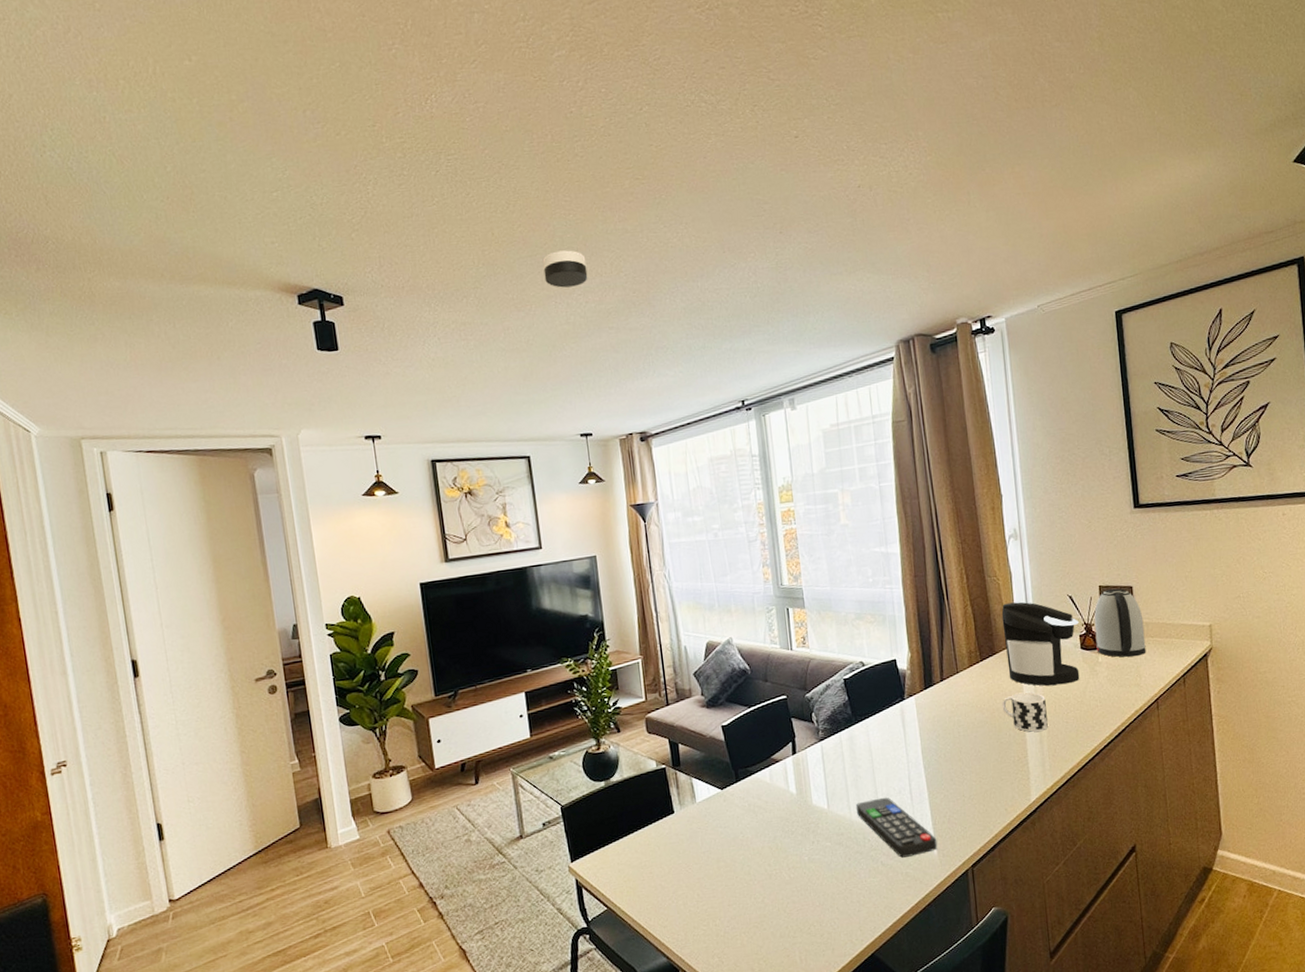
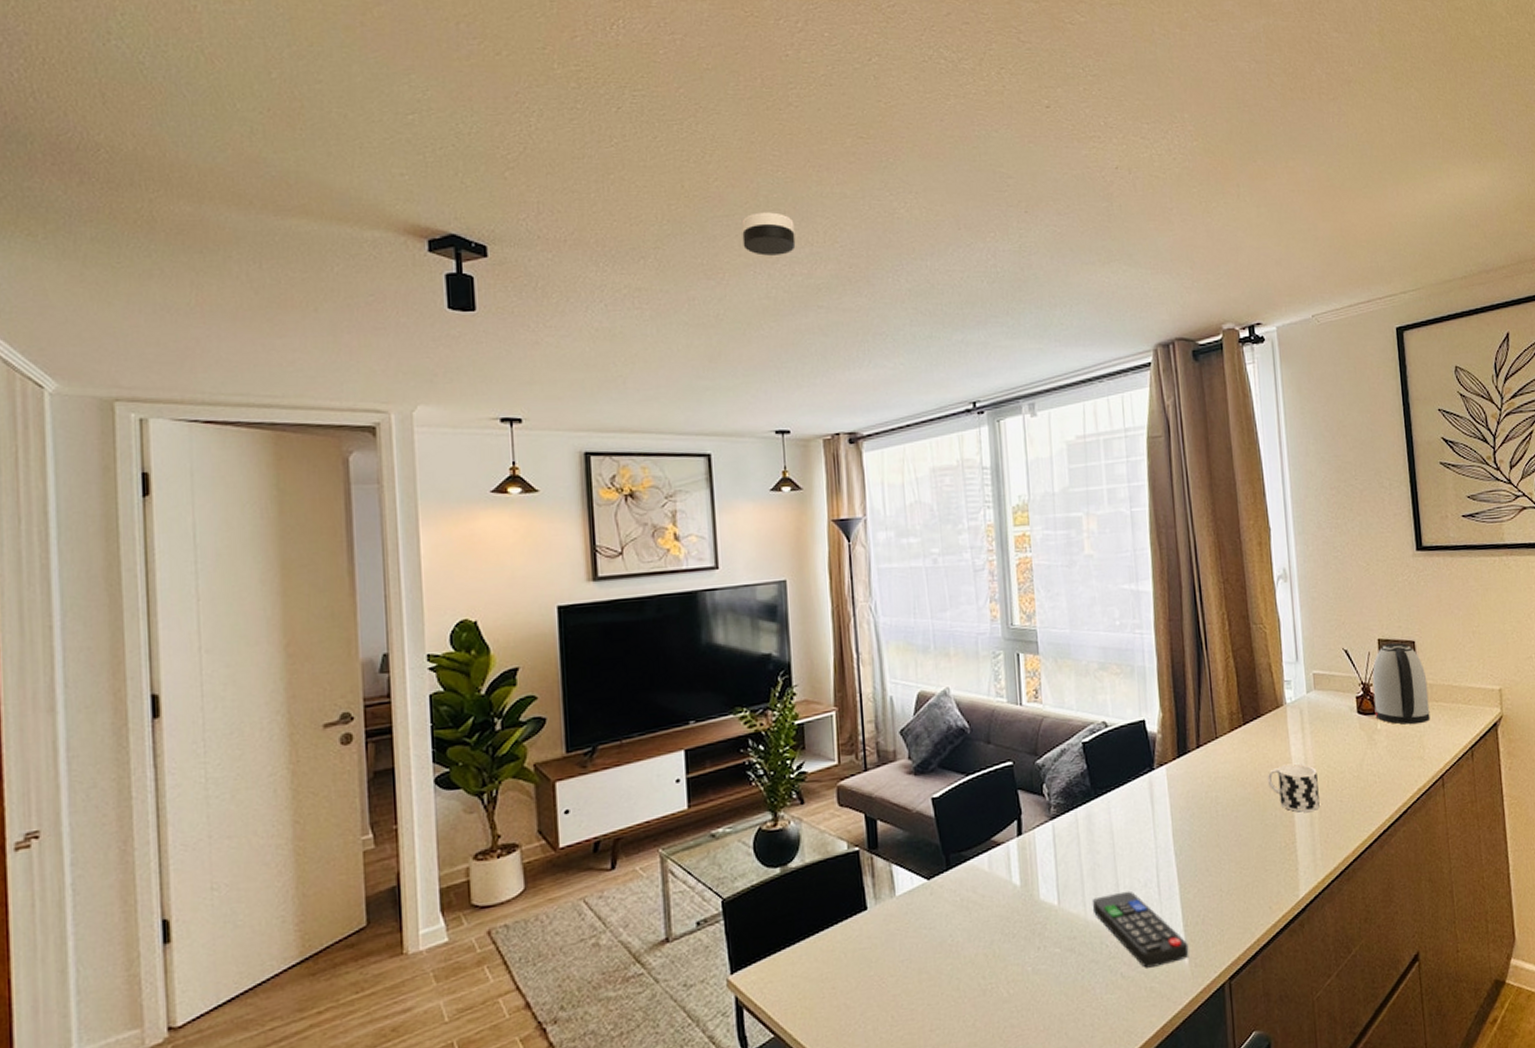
coffee maker: present [1001,602,1080,686] -> none [1268,655,1356,757]

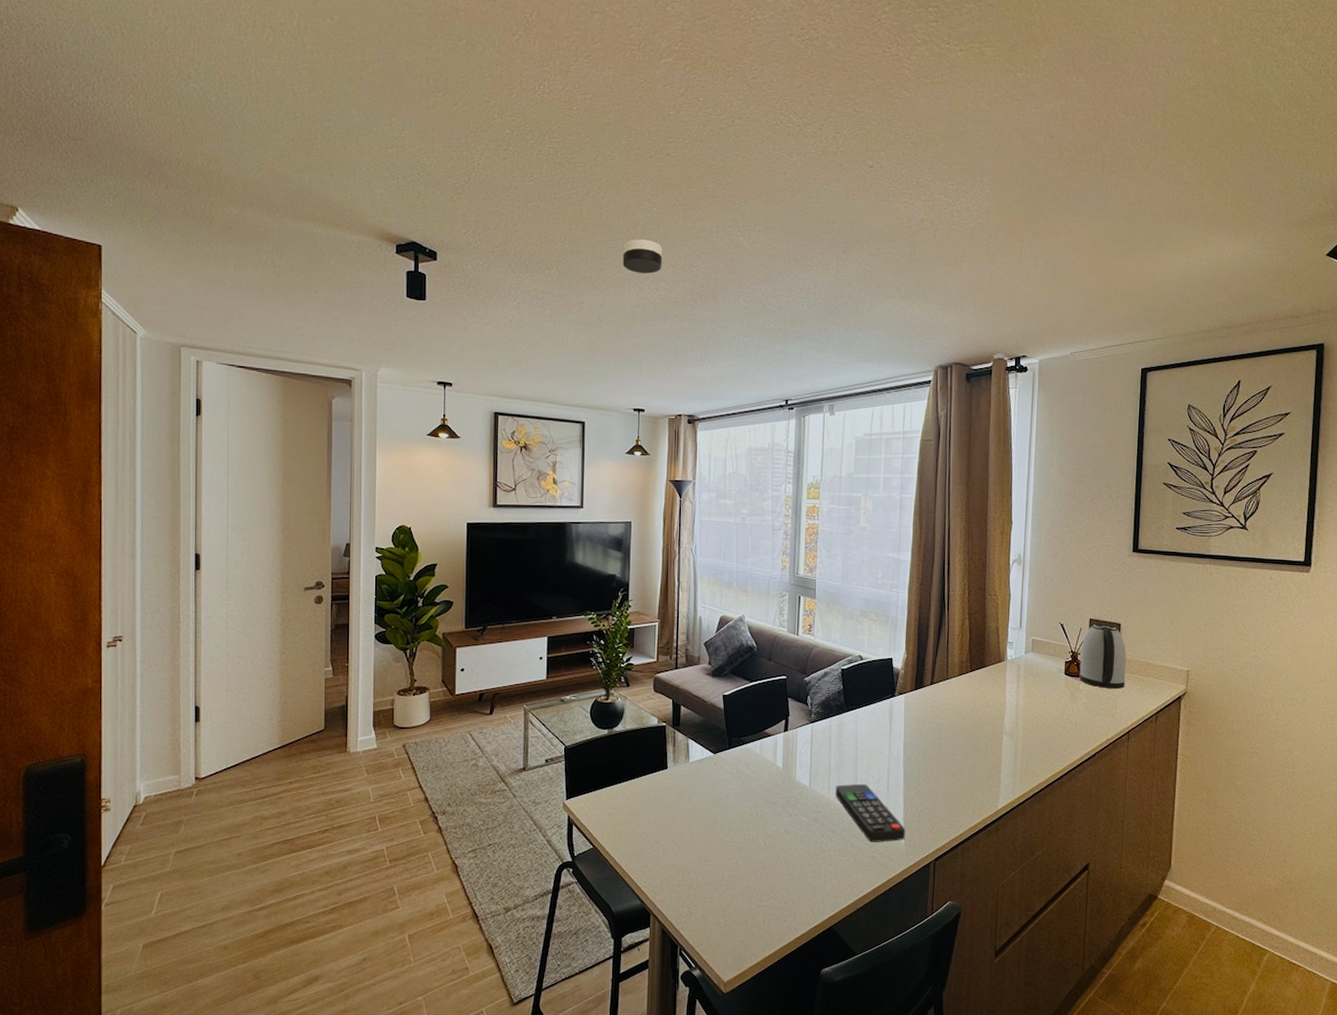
cup: present [1267,763,1320,812] -> none [984,706,1025,744]

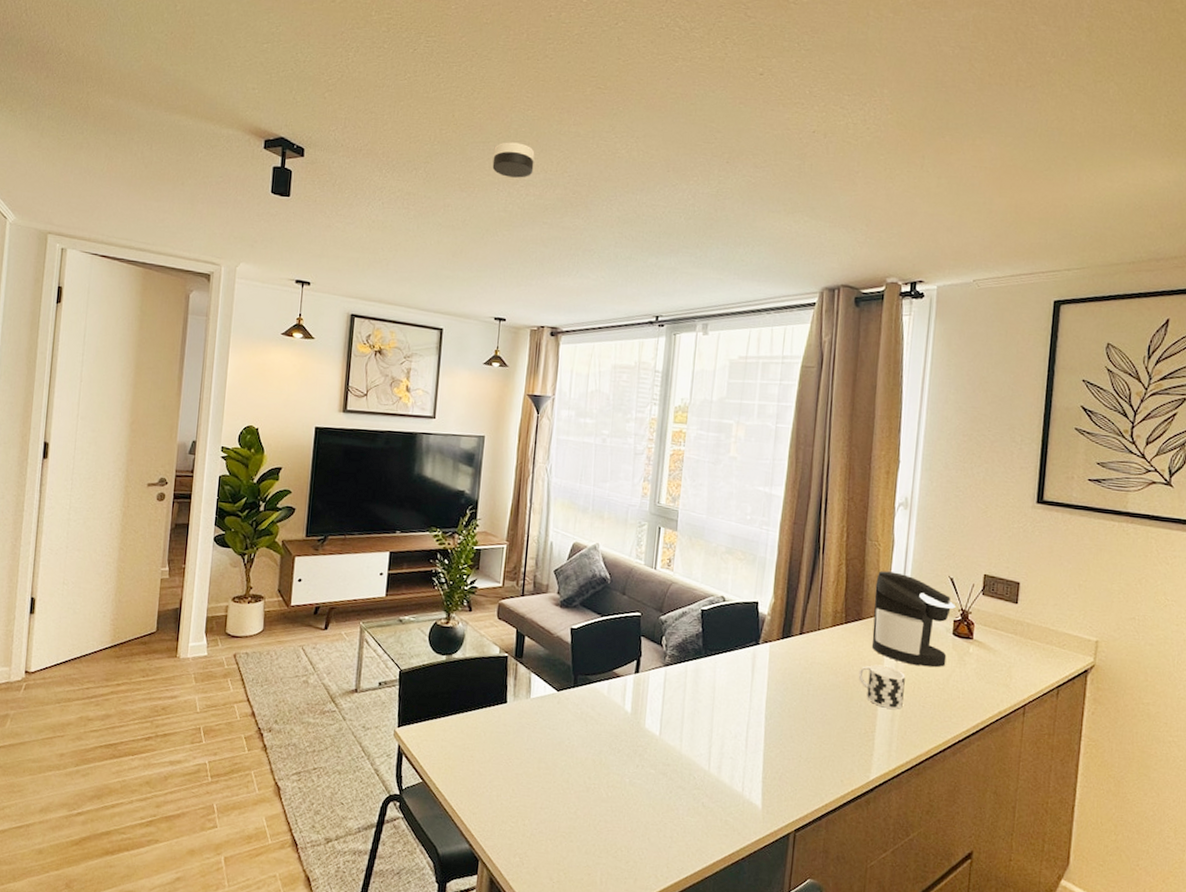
remote control: present [836,783,906,842] -> none [688,737,764,806]
cup: none [984,706,1025,744] -> present [858,664,905,709]
coffee maker: none [994,622,1067,705] -> present [871,571,956,668]
kettle: present [1079,623,1127,689] -> none [969,580,1026,656]

